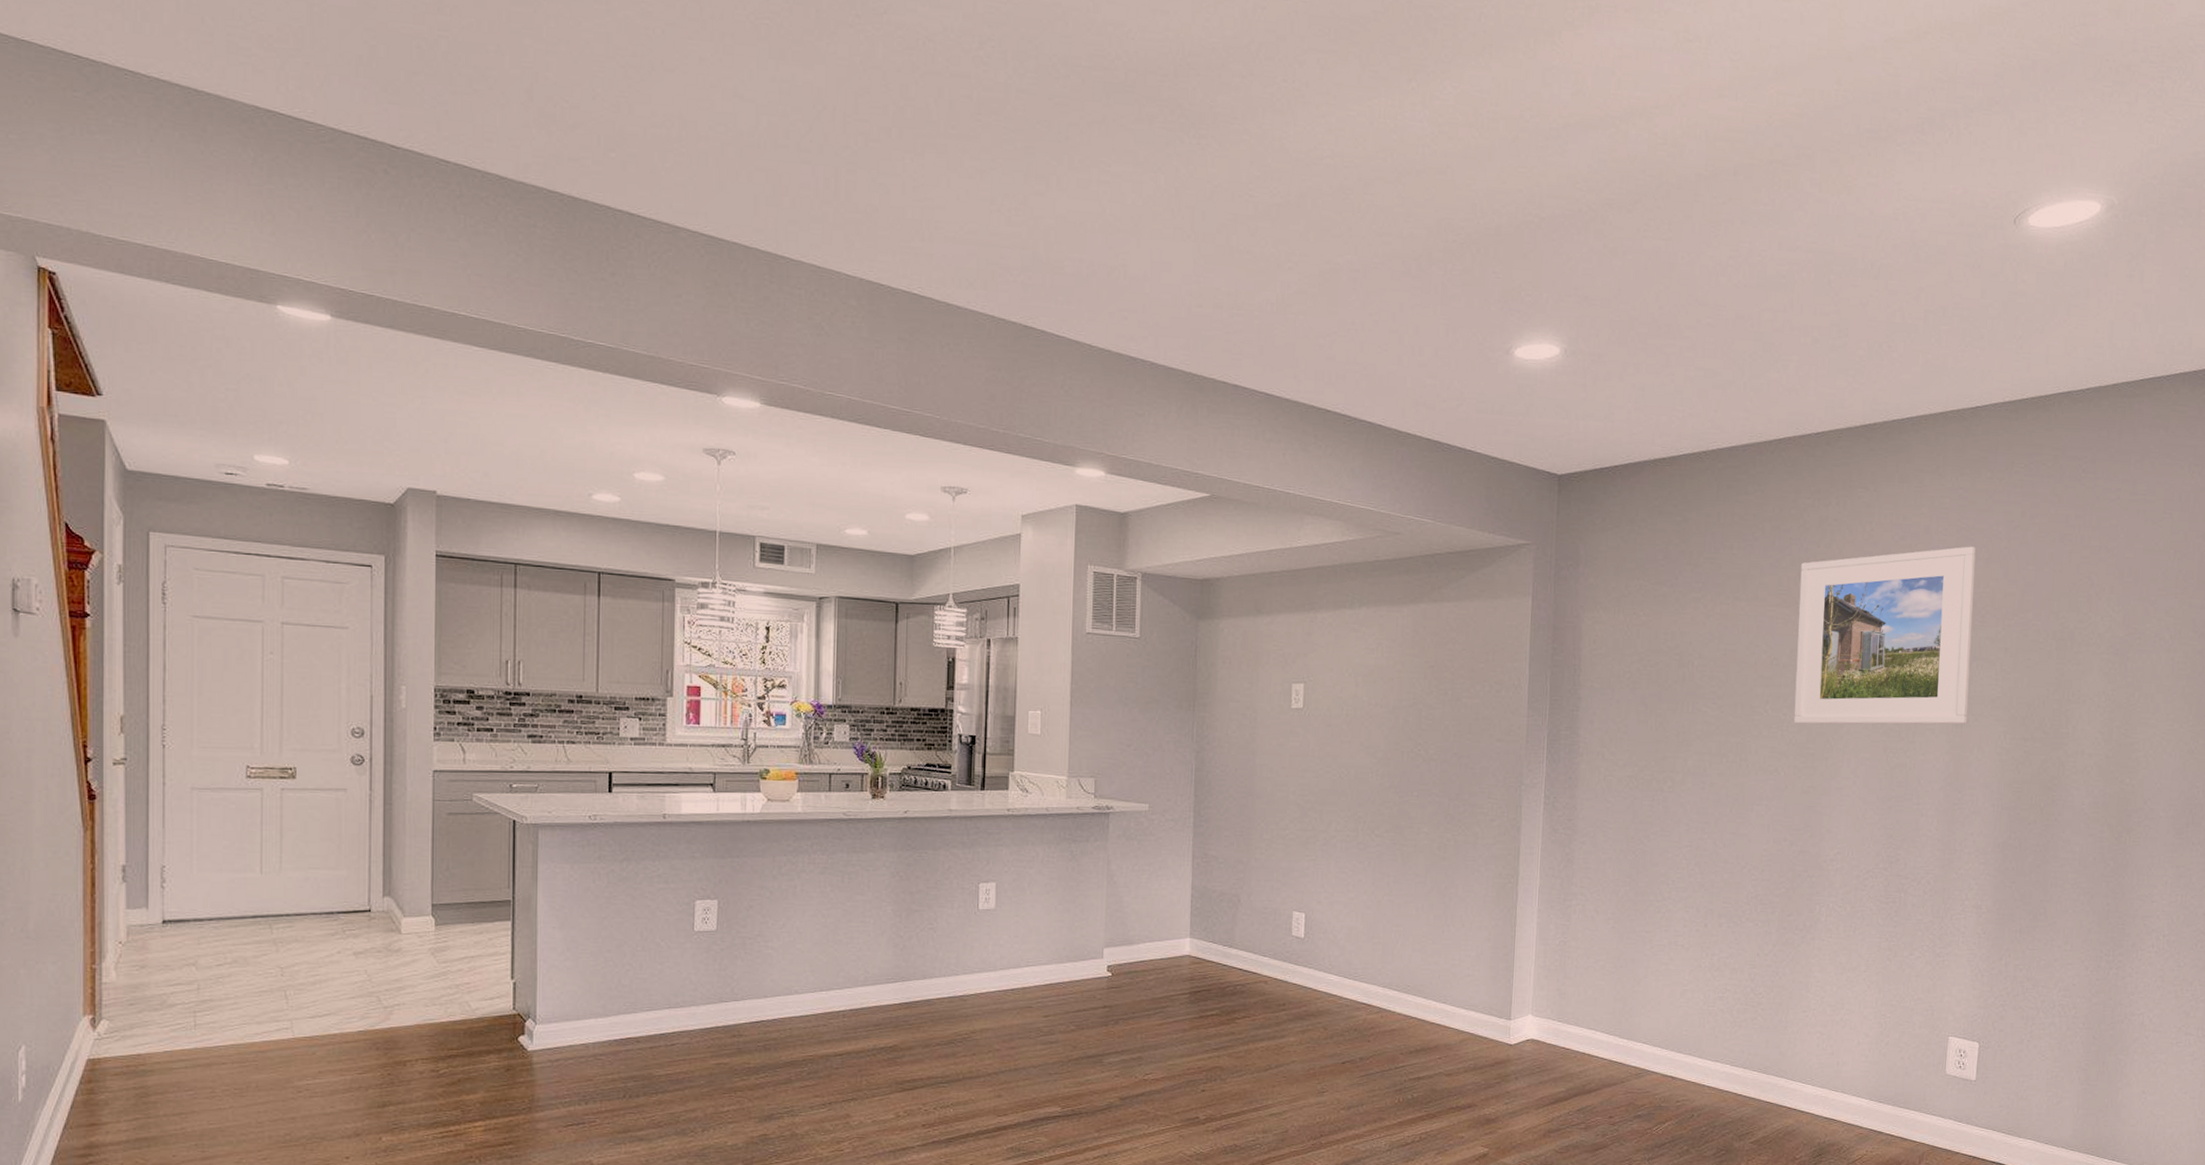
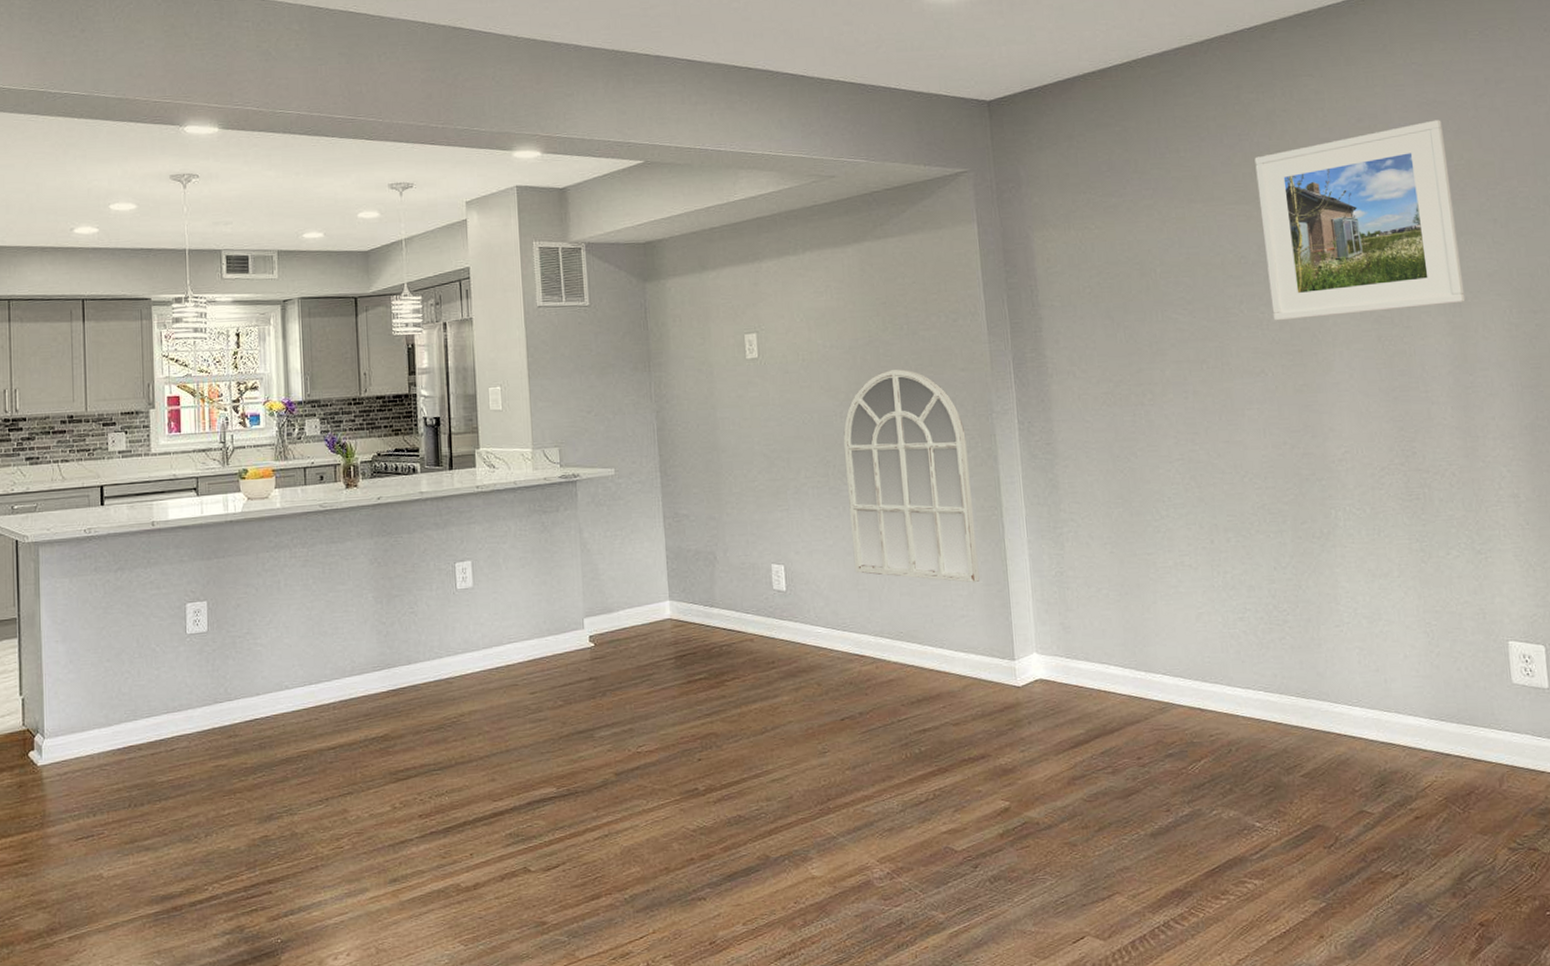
mirror: none [1372,734,1494,946] -> present [843,369,980,583]

